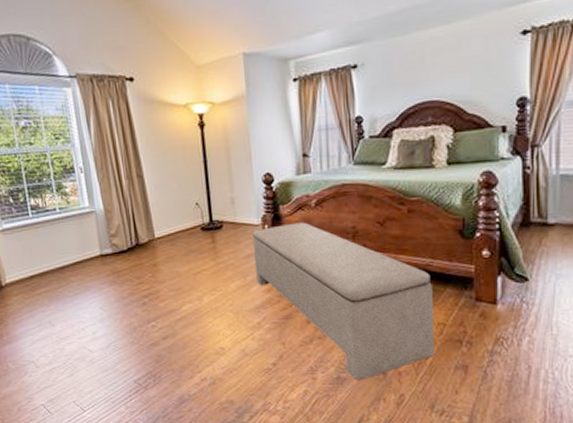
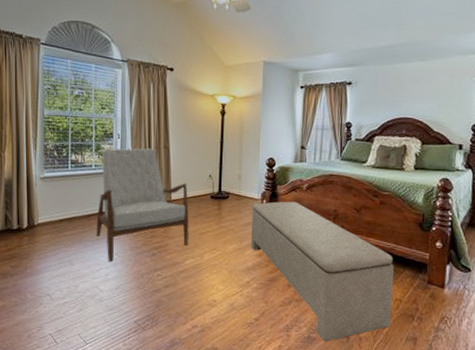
armchair: none [64,180,183,318] -> present [96,148,189,262]

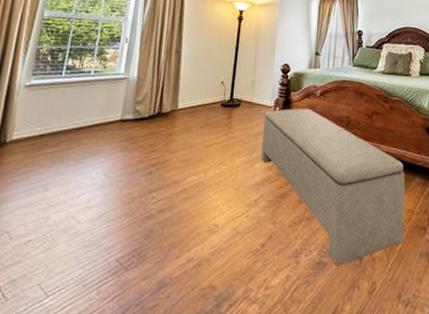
armchair: present [96,148,189,262] -> none [83,53,197,184]

